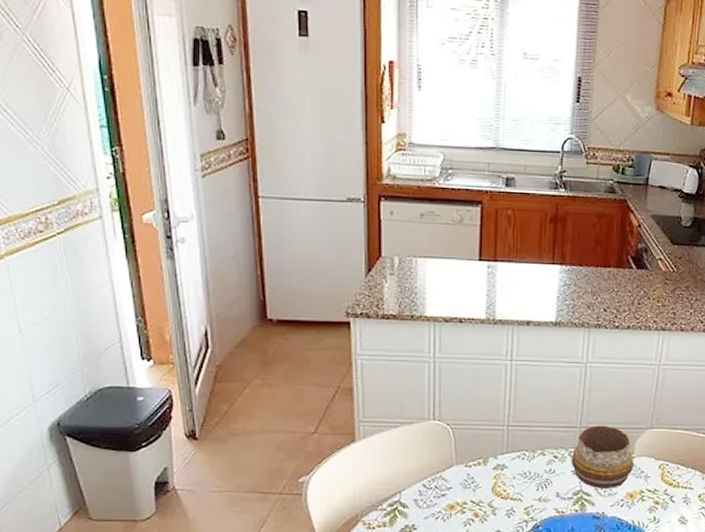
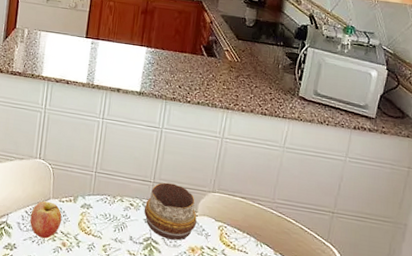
fruit: none [430,469,470,512] -> present [30,201,62,239]

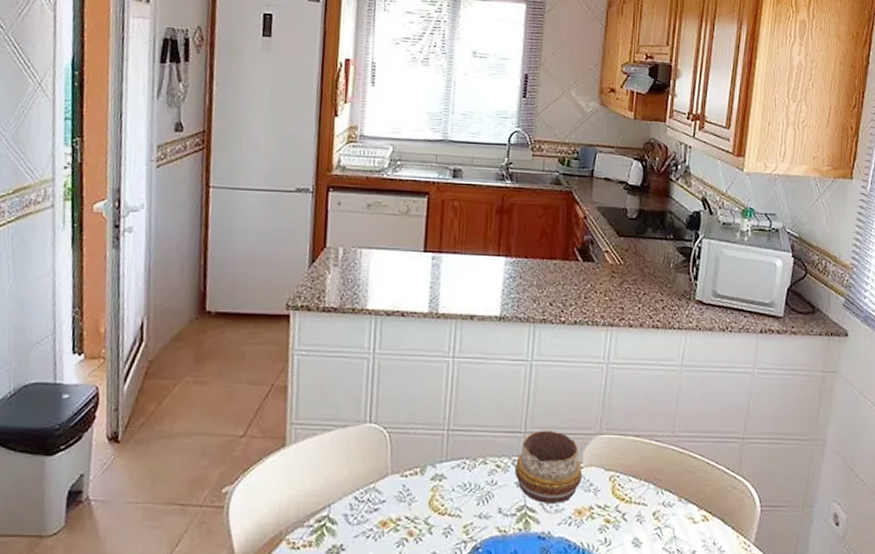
fruit: present [30,201,62,239] -> none [361,479,406,530]

